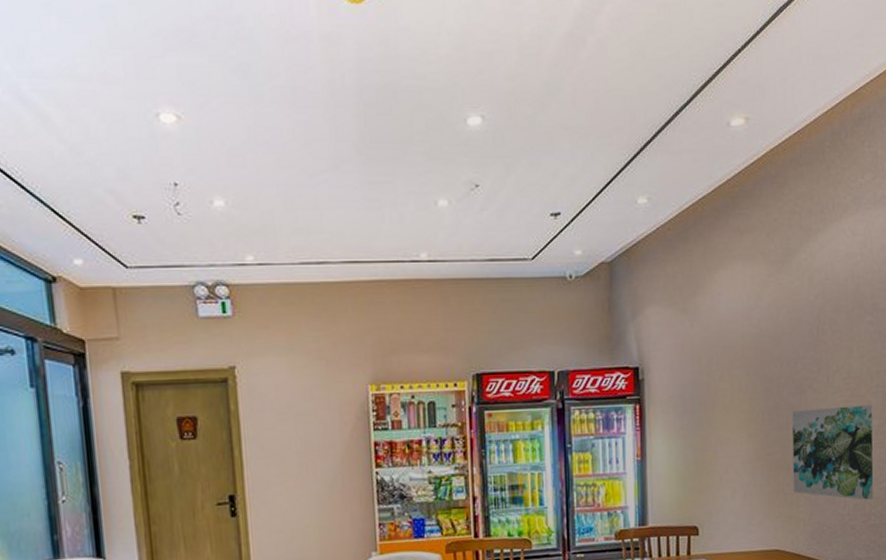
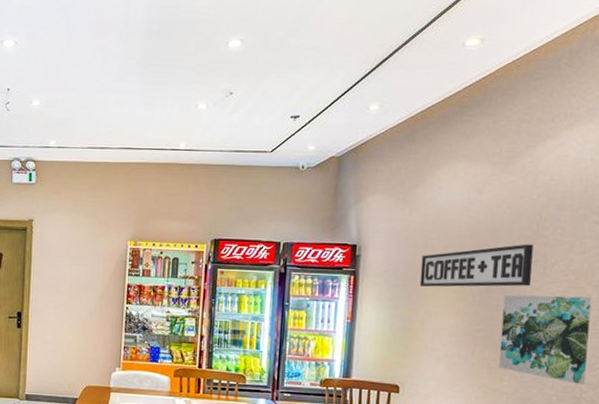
sign: none [708,351,817,410] -> present [419,244,534,287]

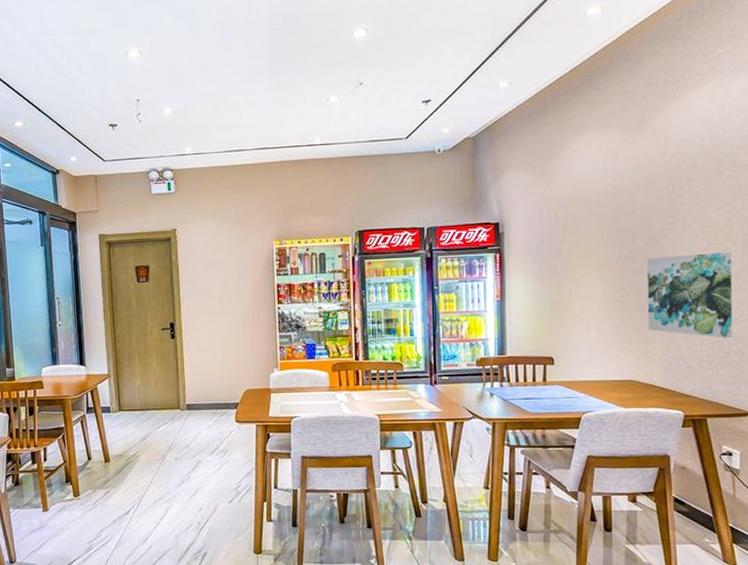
sign: present [419,244,534,287] -> none [564,205,672,258]

